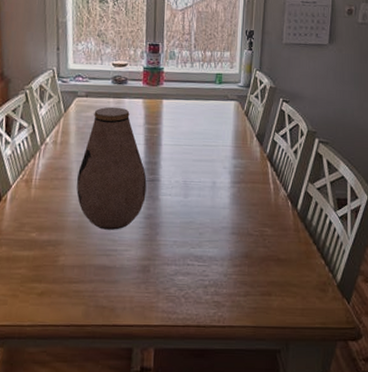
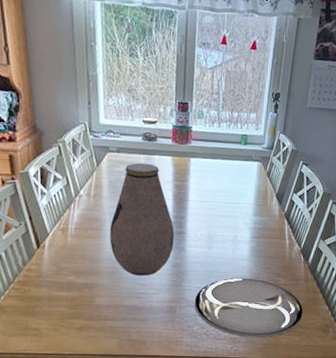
plate: none [170,229,295,301] -> present [194,277,303,338]

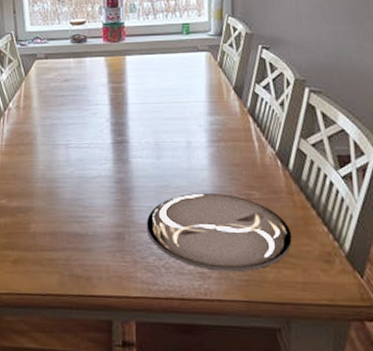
vase: present [110,162,175,276] -> none [43,67,115,196]

